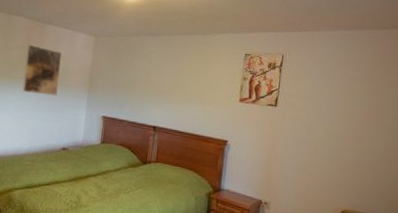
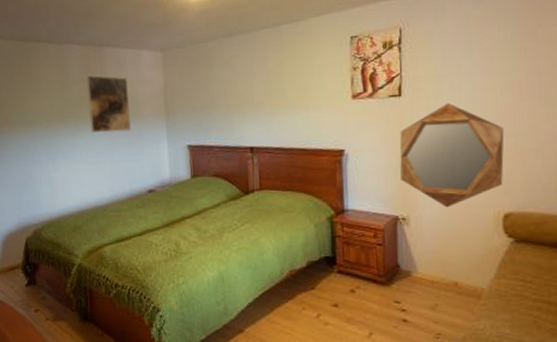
home mirror: none [268,117,349,199] -> present [399,102,505,208]

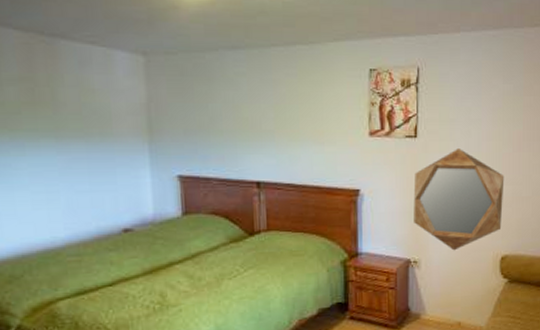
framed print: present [86,75,131,133] -> none [29,73,99,153]

